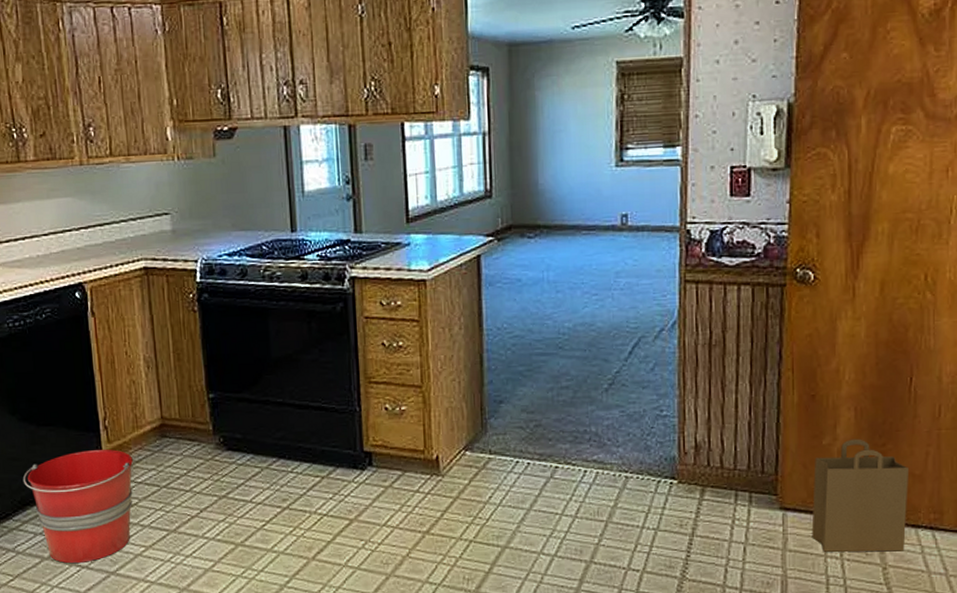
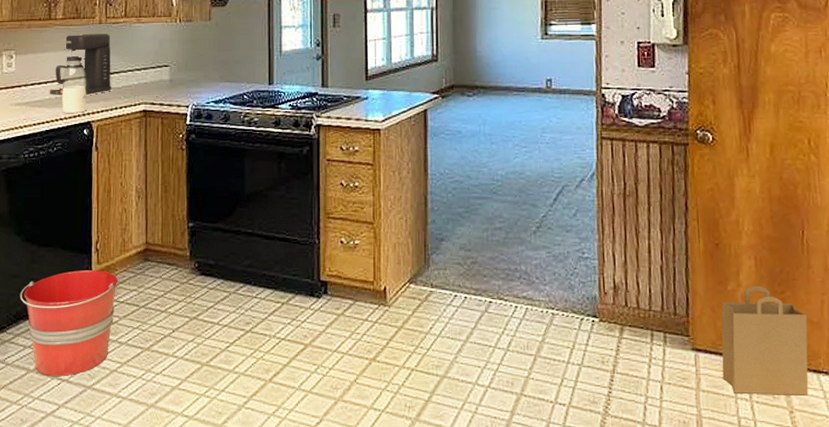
coffee maker: none [28,176,104,254] -> present [49,33,112,95]
mug: none [44,240,76,275] -> present [61,85,87,114]

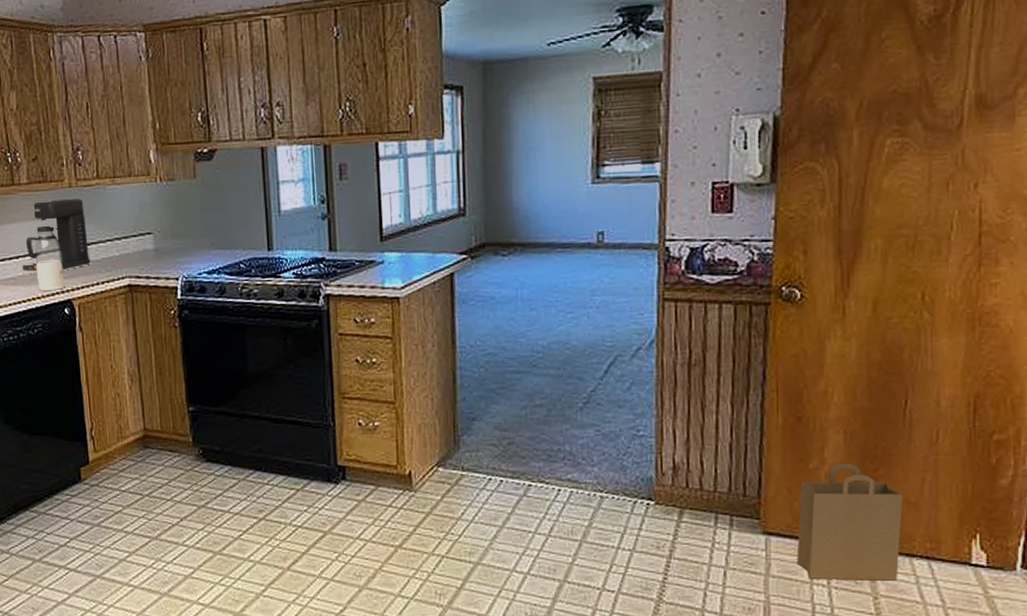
bucket: present [19,270,117,377] -> none [16,459,118,567]

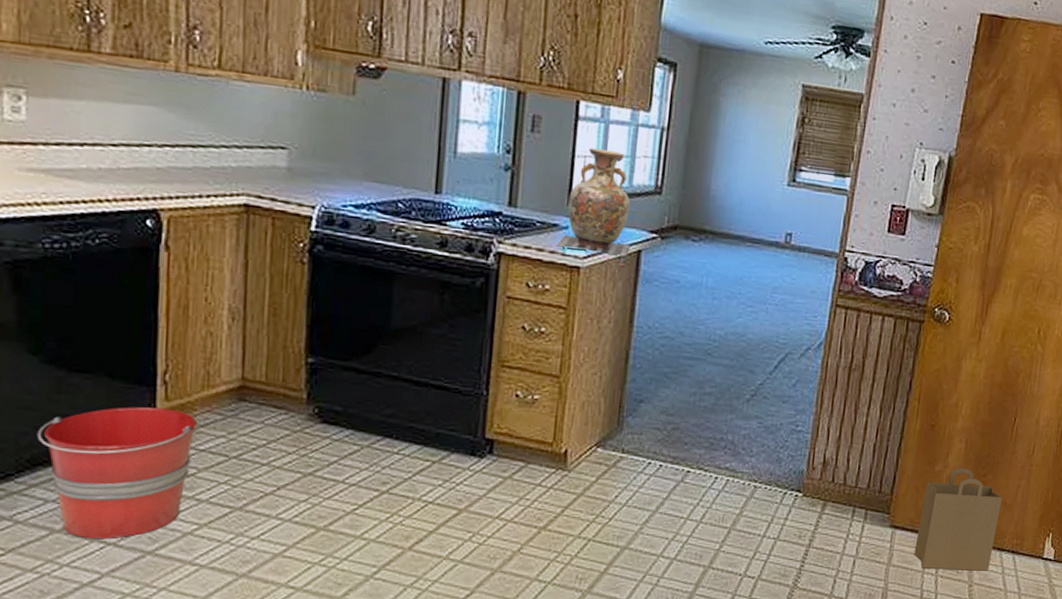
bucket: none [16,459,118,567] -> present [37,407,197,540]
coffee maker: present [21,198,91,272] -> none [87,77,194,172]
mug: present [36,259,65,292] -> none [108,154,152,196]
vase: none [375,182,443,282] -> present [555,147,630,257]

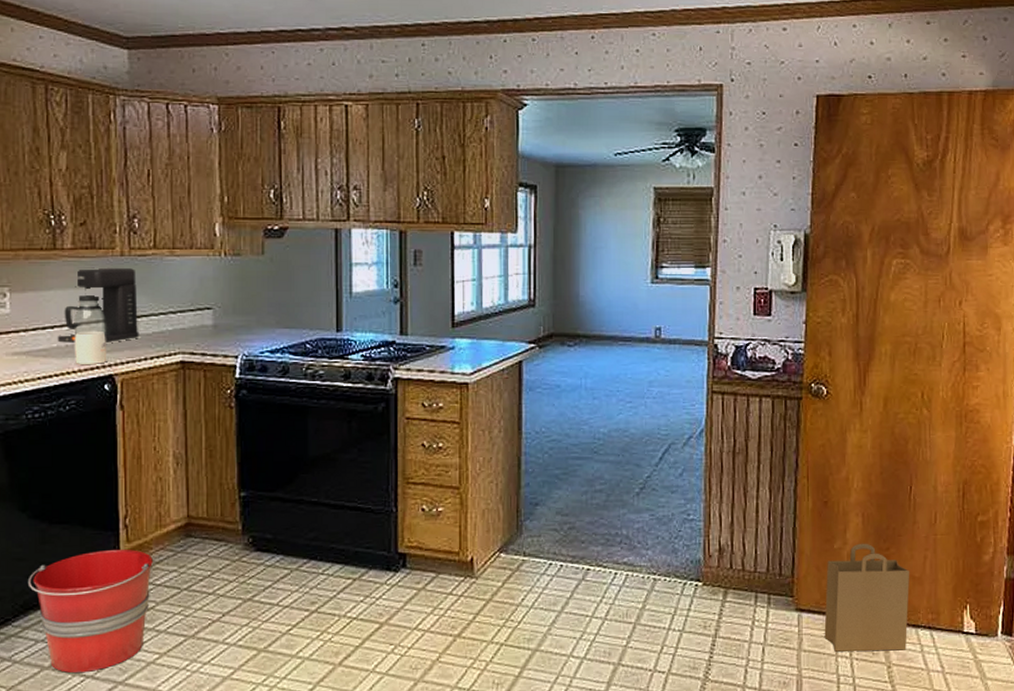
coffee maker: none [87,77,194,172] -> present [57,267,139,343]
mug: none [108,154,152,196] -> present [74,330,107,366]
vase: present [555,147,630,257] -> none [445,272,512,368]

